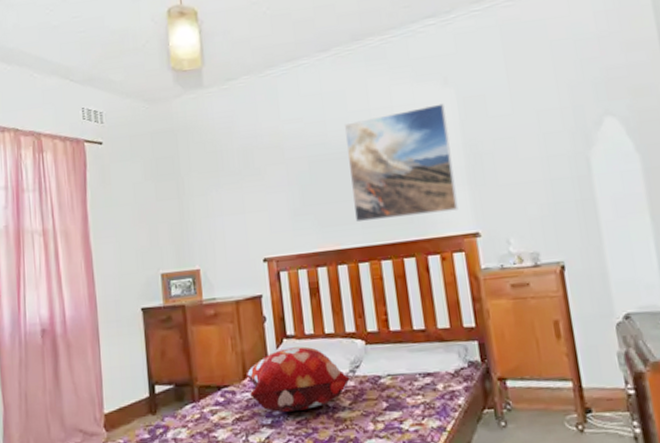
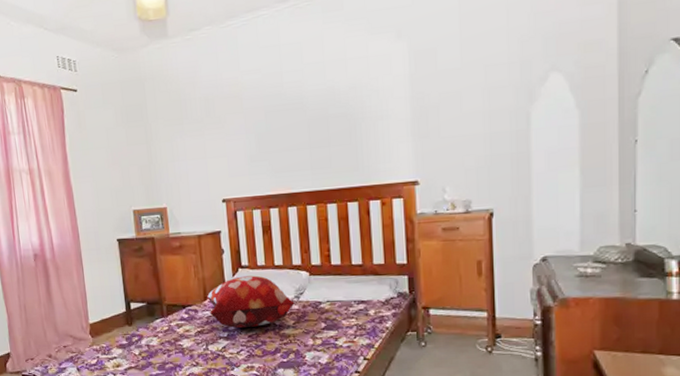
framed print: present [344,103,458,223] -> none [299,57,401,169]

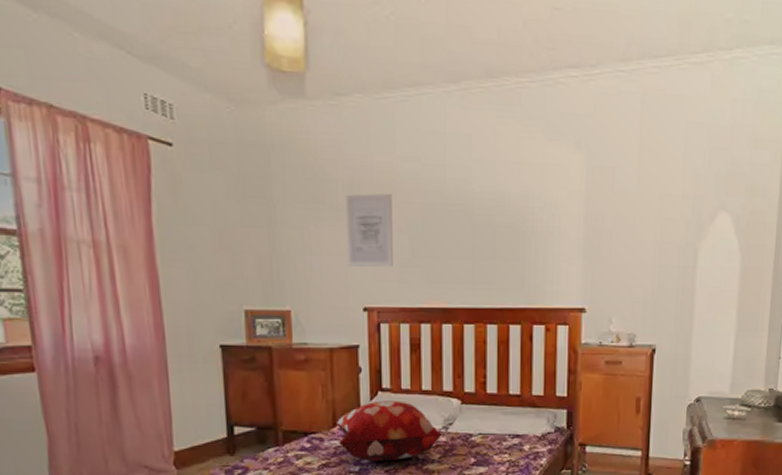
wall art: none [202,103,244,167] -> present [345,193,393,267]

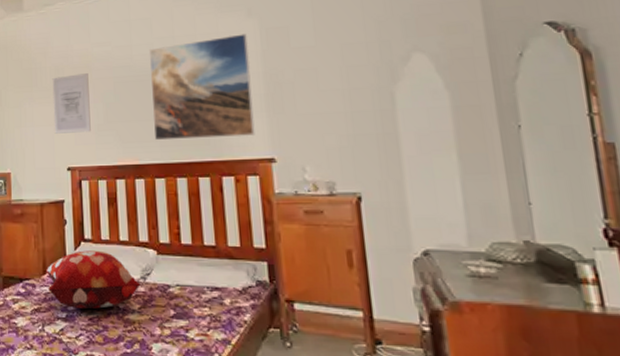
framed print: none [465,168,573,283] -> present [149,33,255,141]

